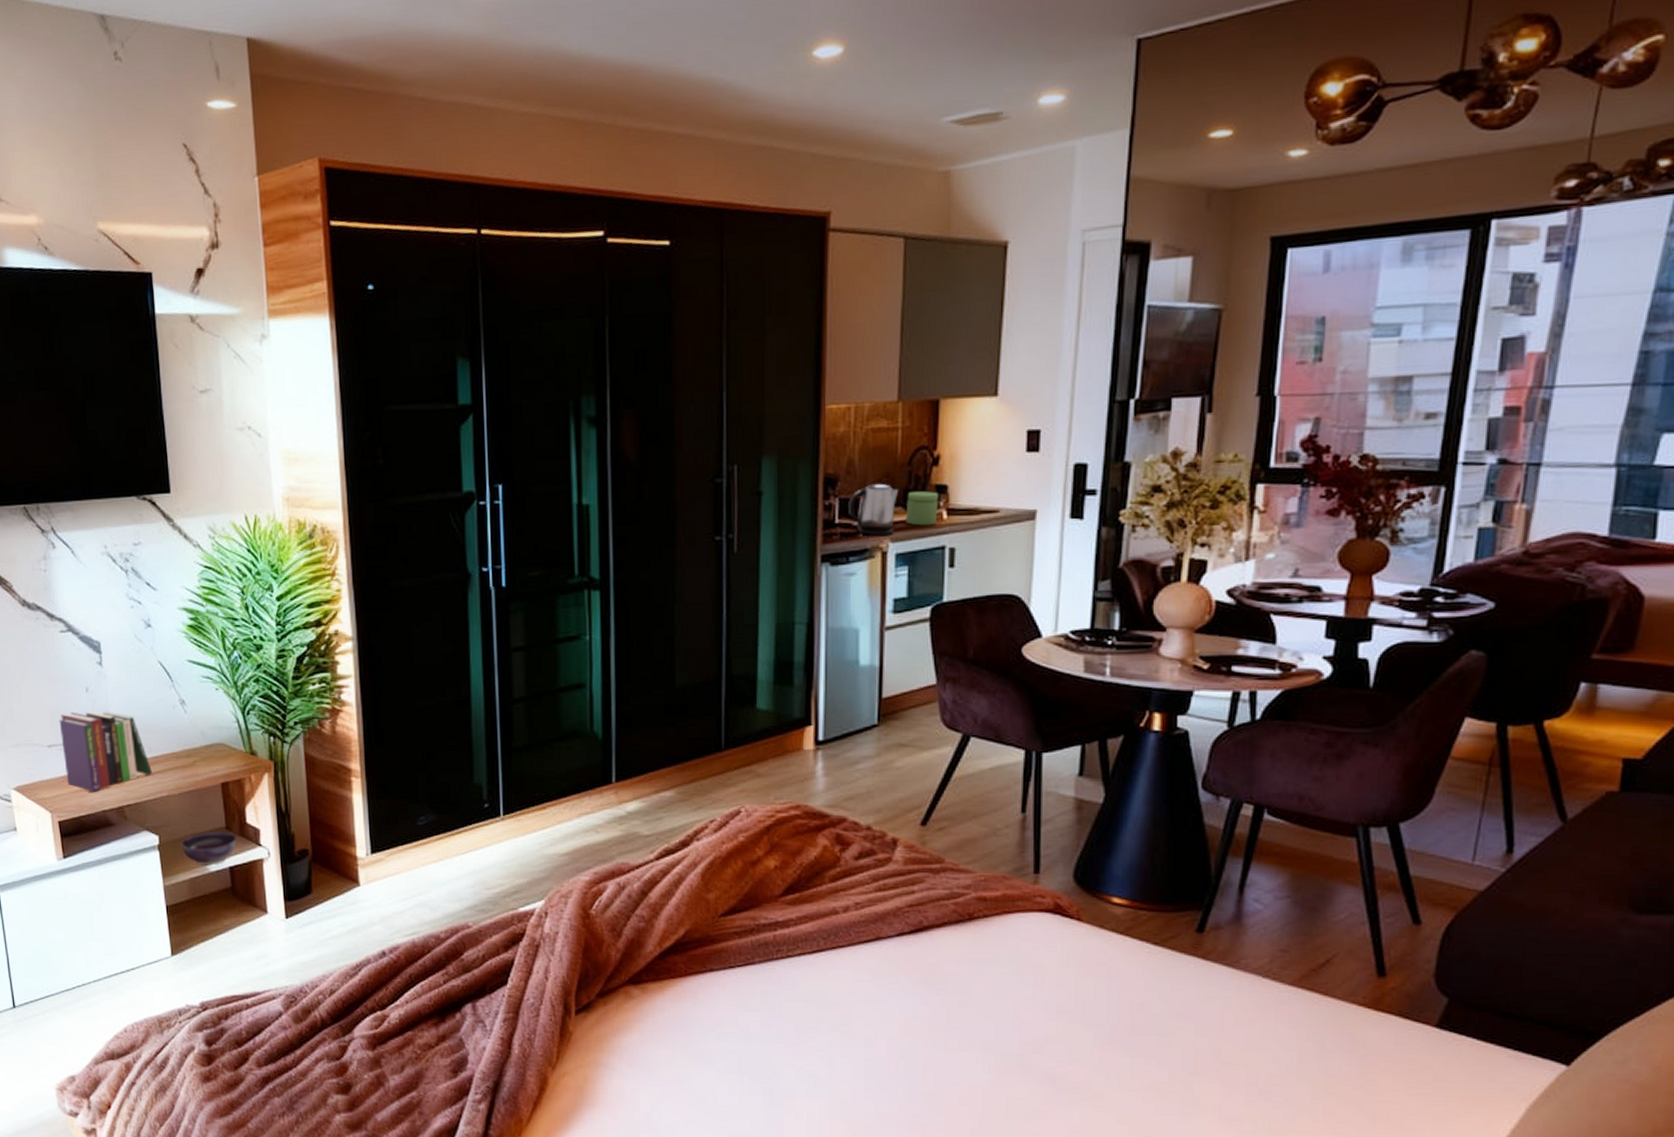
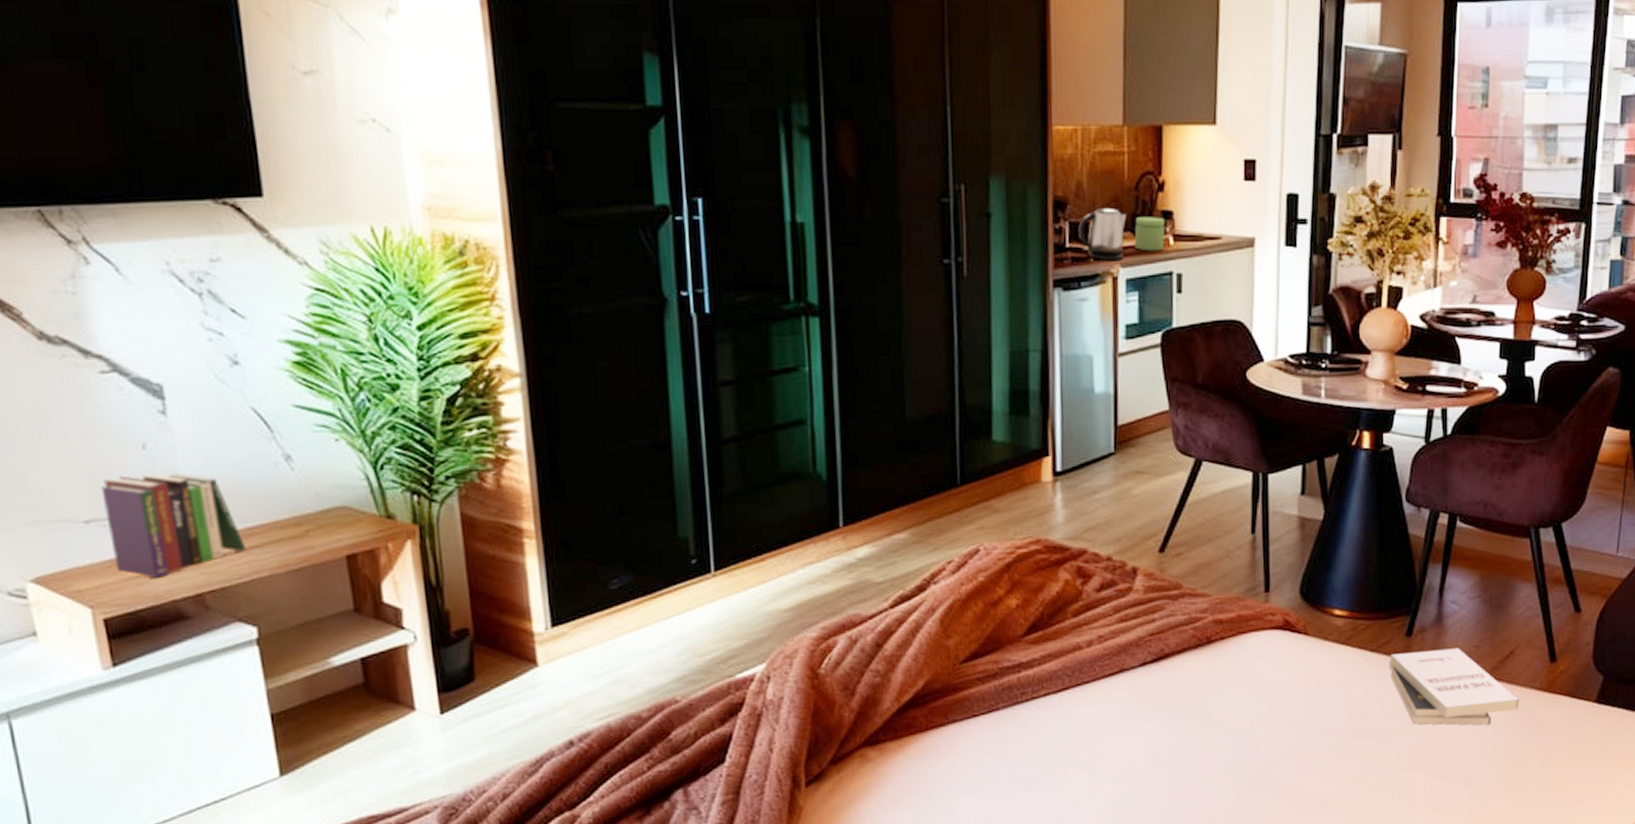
bowl: present [181,831,237,865] -> none [291,615,371,658]
books: none [1174,949,1336,1037] -> present [1389,648,1519,725]

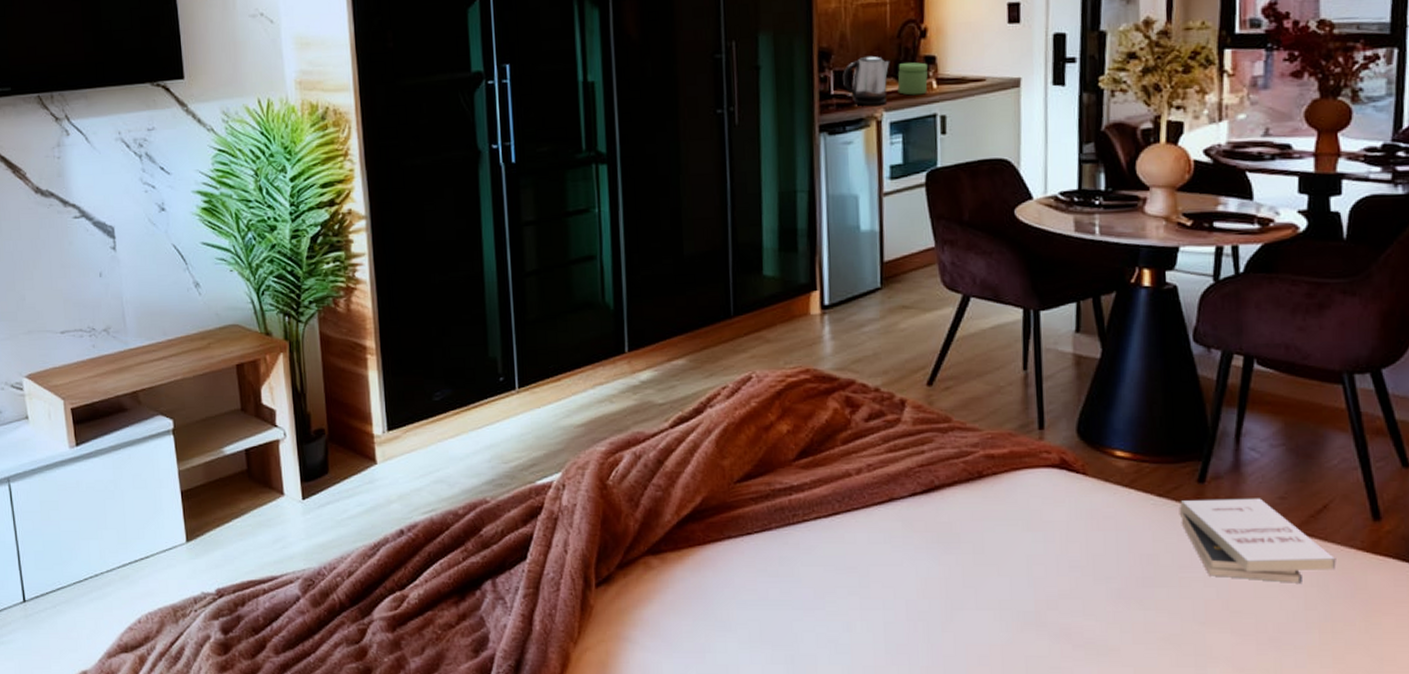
books: present [101,473,247,578] -> none [72,295,167,377]

